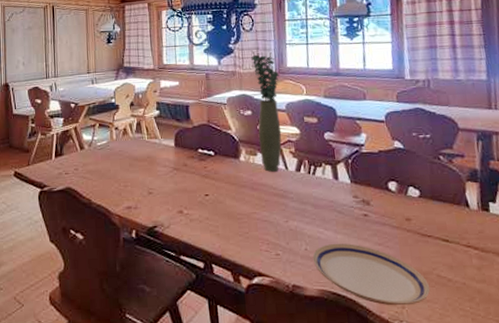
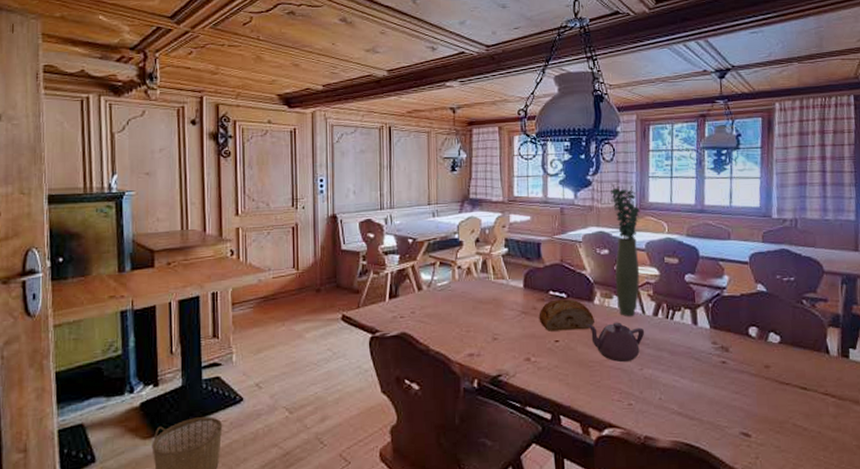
bread: none [189,156,241,186] -> present [539,299,594,331]
teapot: none [234,177,289,215] -> present [587,322,645,363]
plate: present [312,244,431,306] -> none [667,392,786,457]

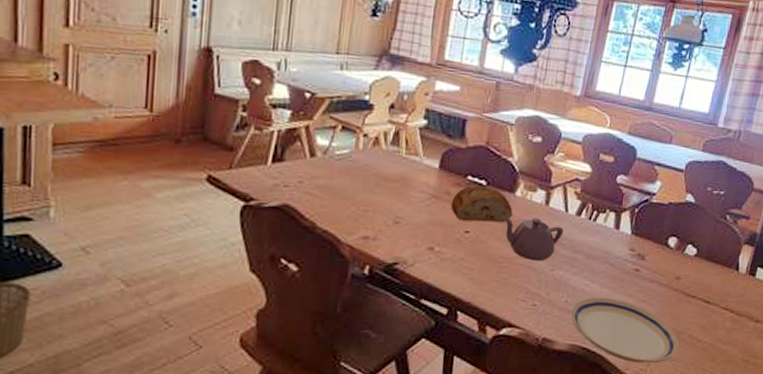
vase: present [610,183,641,316] -> none [540,62,585,213]
plate: none [667,392,786,457] -> present [570,298,680,363]

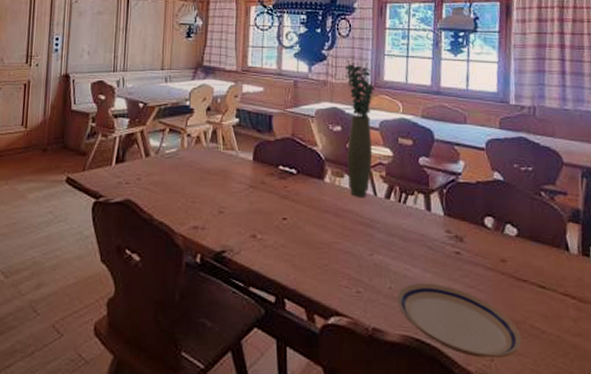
bread: present [450,186,513,223] -> none [267,175,324,209]
teapot: present [503,217,564,262] -> none [316,202,376,246]
vase: none [540,62,585,213] -> present [344,59,376,197]

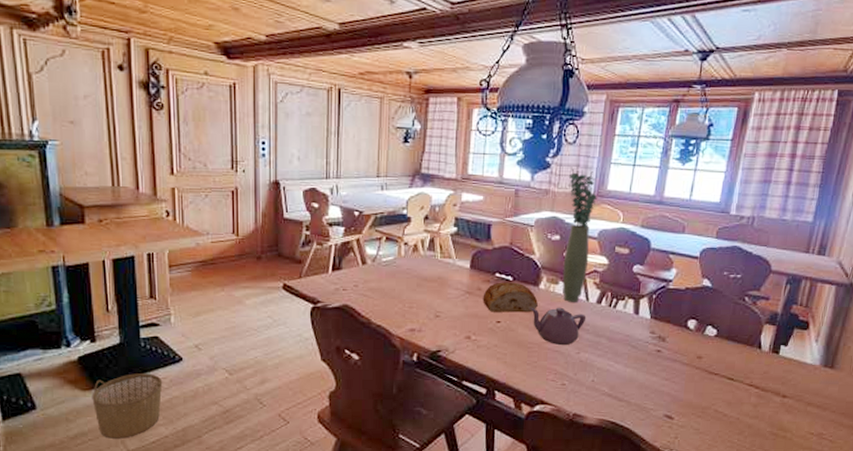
bread: none [267,175,324,209] -> present [482,282,538,313]
teapot: none [316,202,376,246] -> present [530,307,587,346]
plate: present [397,284,523,358] -> none [598,377,706,436]

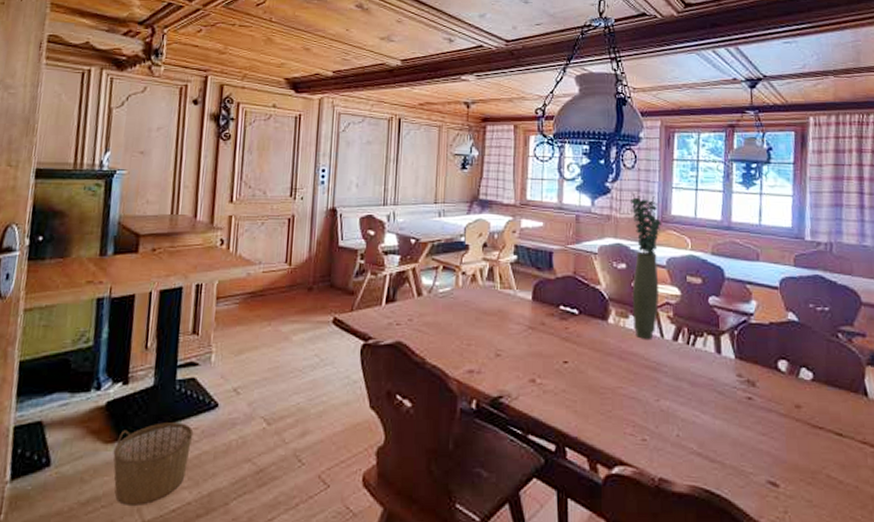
bread: present [482,282,538,313] -> none [547,315,608,351]
teapot: present [530,307,587,346] -> none [599,345,663,391]

